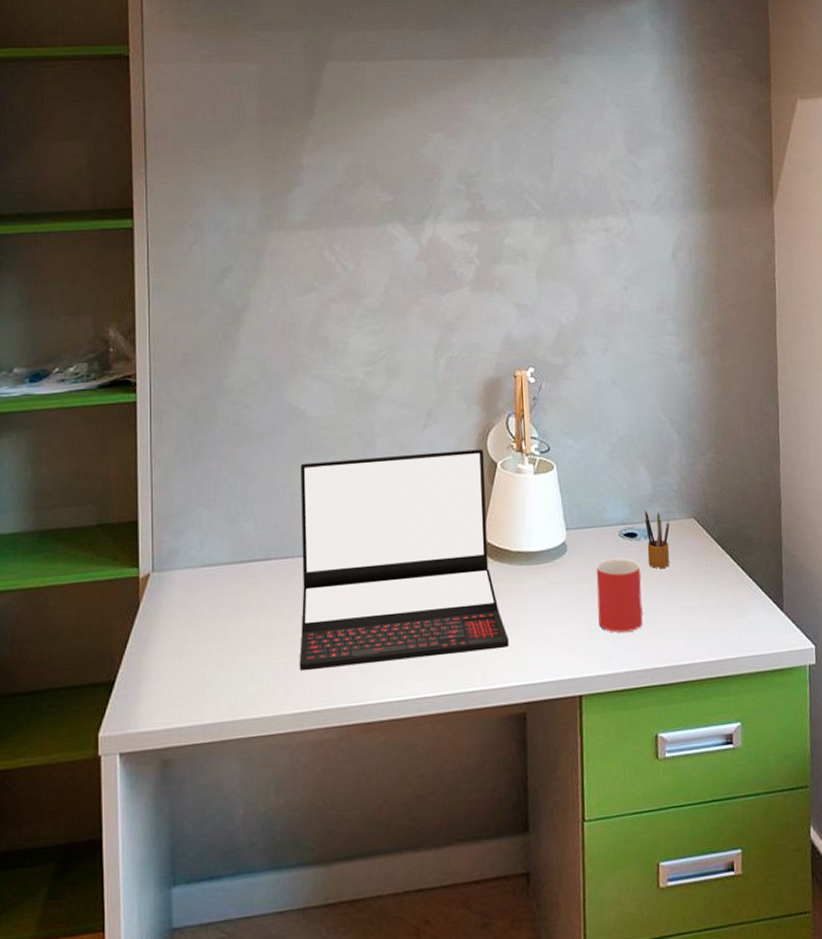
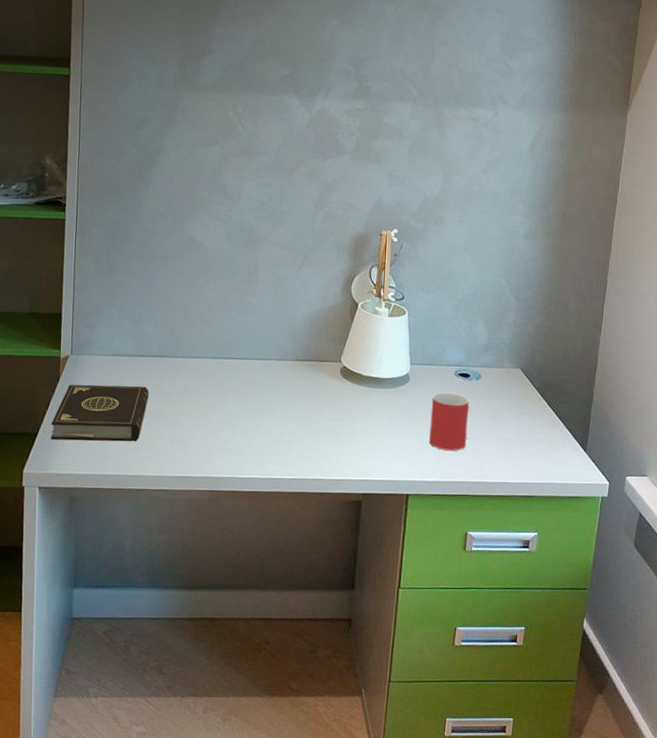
book: none [132,600,254,687] -> present [51,384,150,442]
laptop: present [299,449,509,671] -> none [183,284,353,450]
pencil box: present [645,510,670,568] -> none [476,357,499,405]

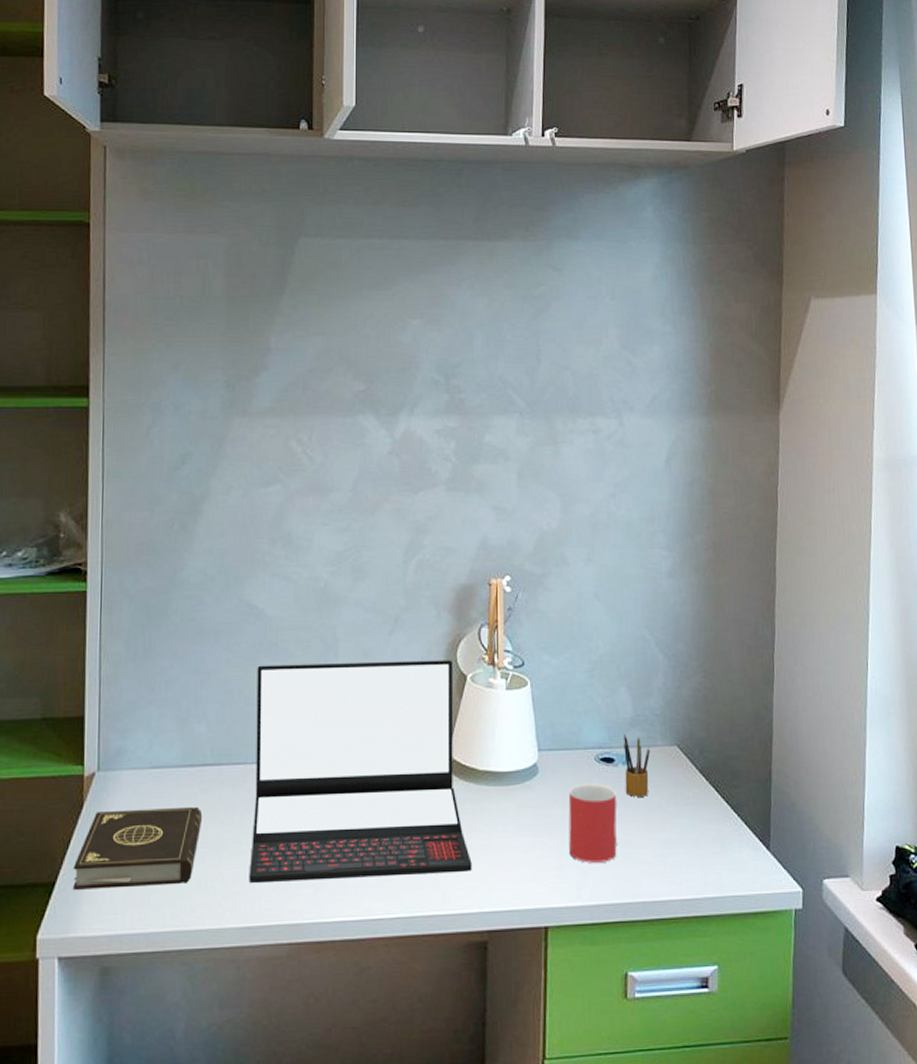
laptop: none [183,284,353,450] -> present [249,660,472,884]
pencil box: none [476,357,499,405] -> present [624,735,651,797]

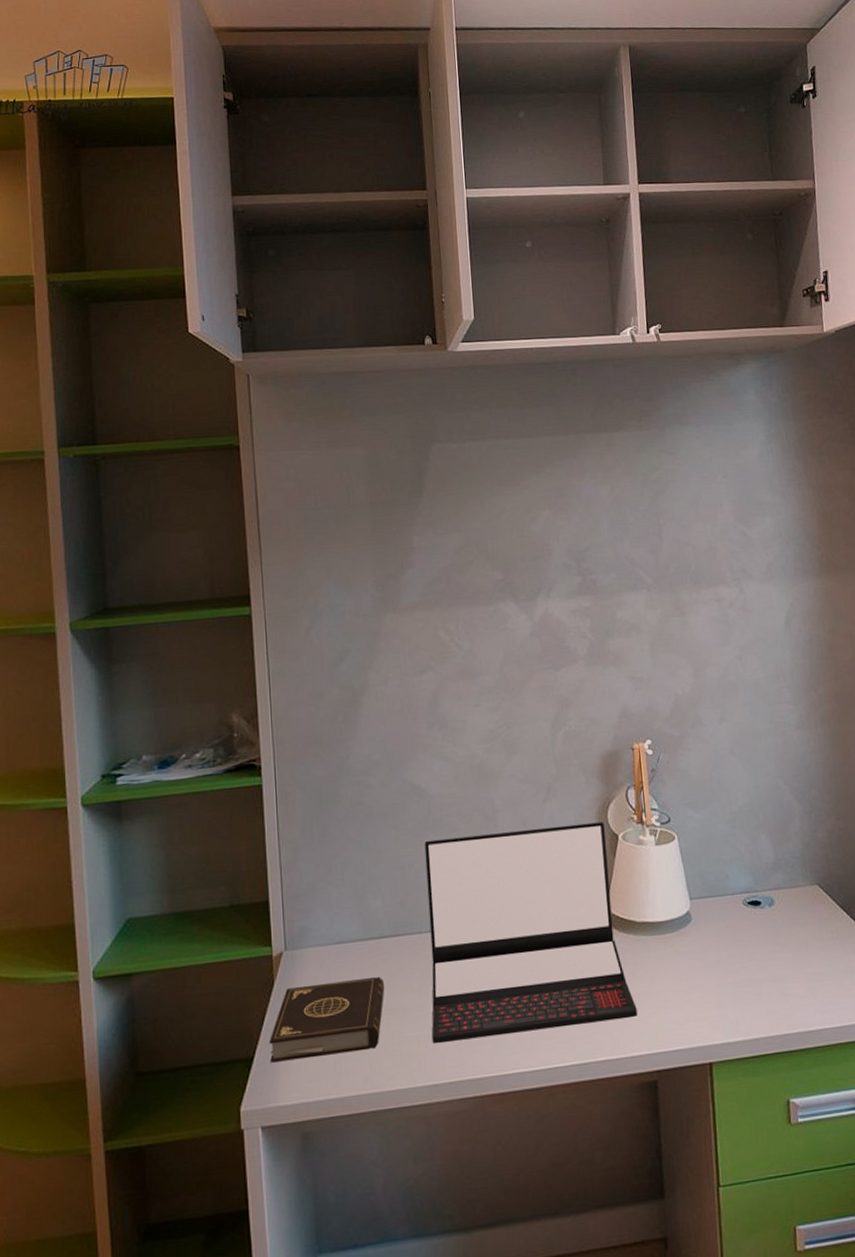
mug: present [568,783,617,863] -> none [721,925,770,1000]
pencil box: present [624,735,651,797] -> none [768,878,795,936]

